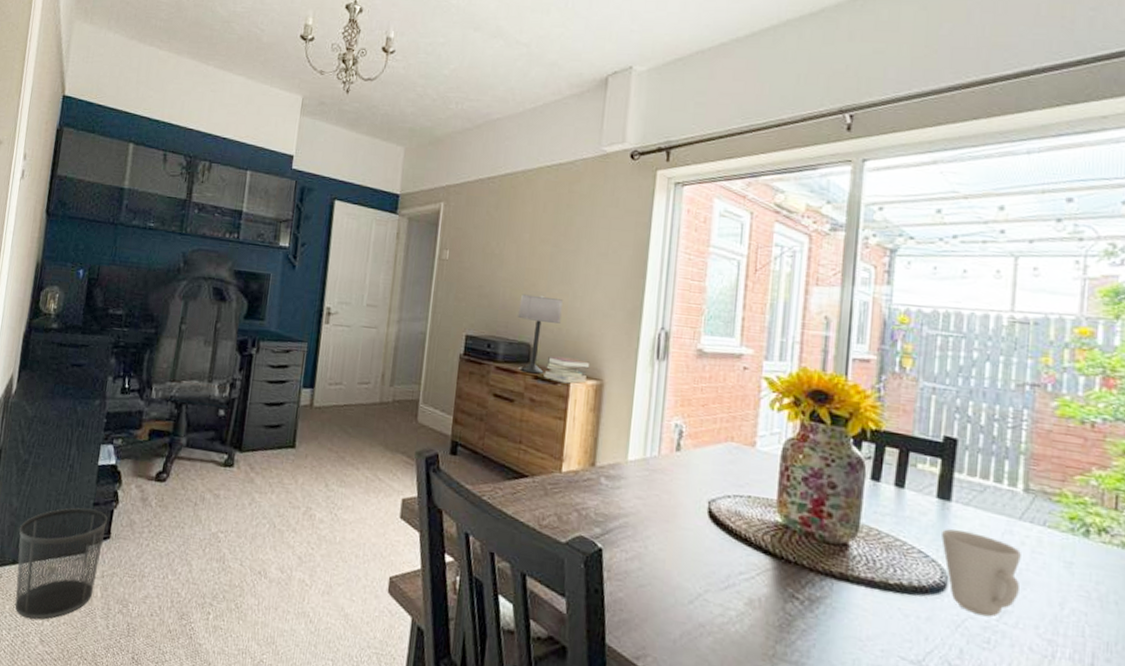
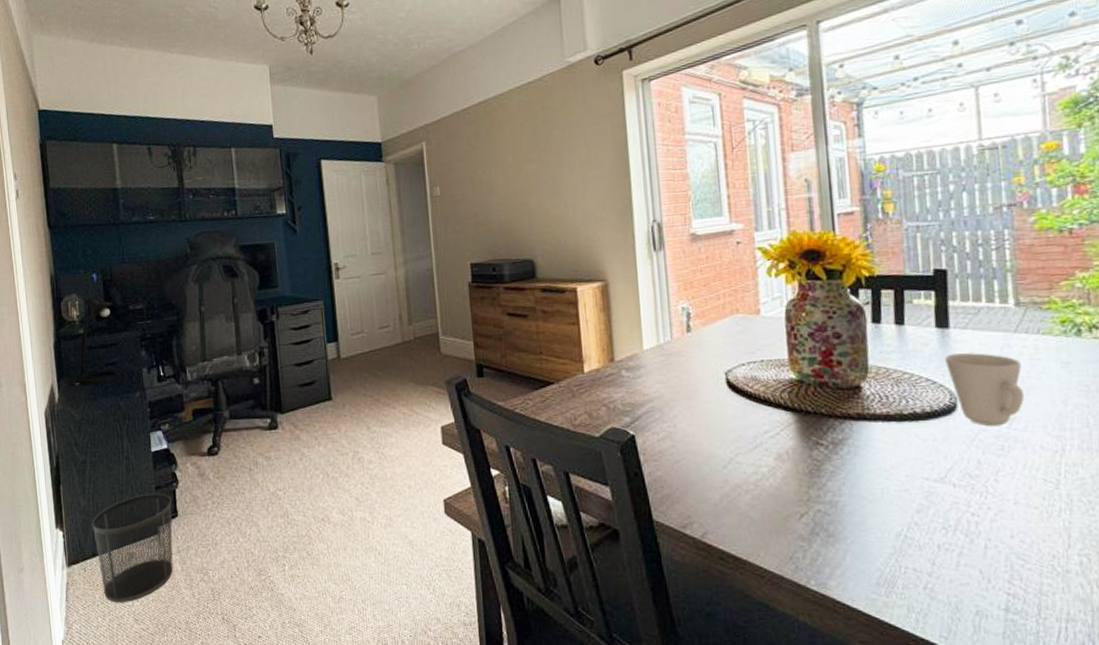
desk lamp: none [26,293,95,383] -> present [66,297,117,386]
table lamp: present [518,294,563,375] -> none [515,211,557,288]
books: present [543,356,589,384] -> none [550,265,593,291]

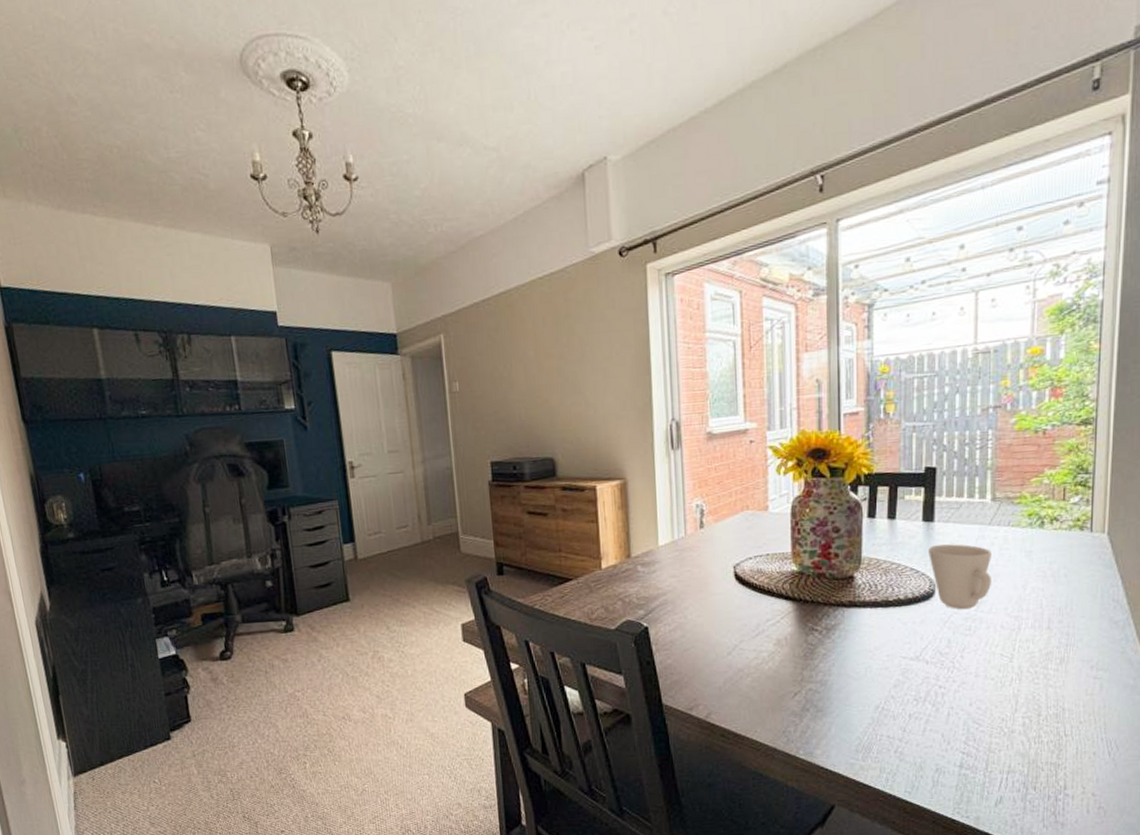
desk lamp: present [66,297,117,386] -> none [57,498,115,593]
waste bin: present [91,493,174,602] -> none [97,699,189,808]

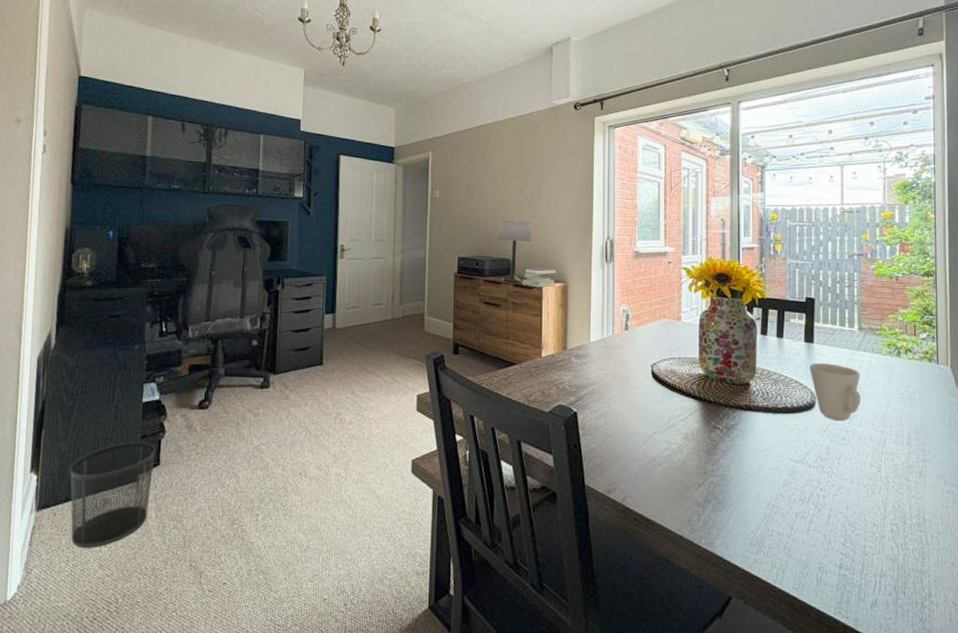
waste bin: none [97,699,189,808] -> present [69,441,156,548]
table lamp: none [536,408,578,486] -> present [498,220,532,283]
books: none [570,463,612,489] -> present [522,267,556,288]

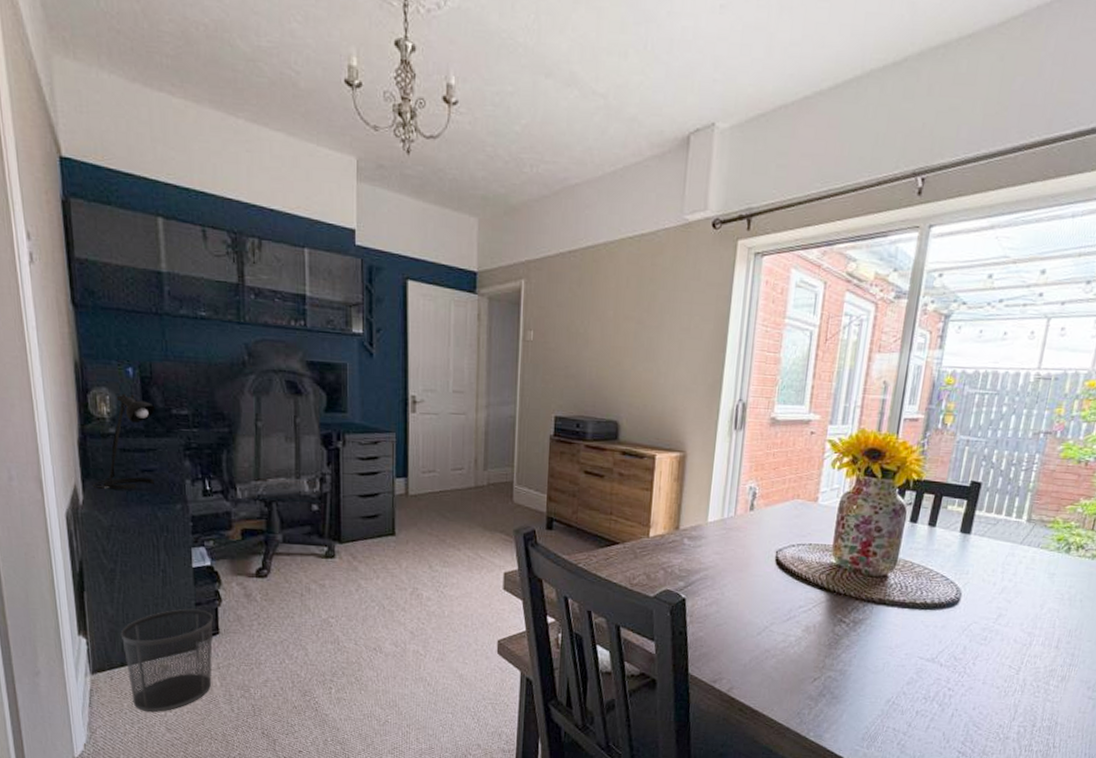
desk lamp: none [64,252,128,334] -> present [92,394,155,490]
table lamp: present [498,220,532,283] -> none [605,372,648,450]
books: present [522,267,556,288] -> none [631,432,673,457]
mug: present [810,363,861,421] -> none [960,556,1018,621]

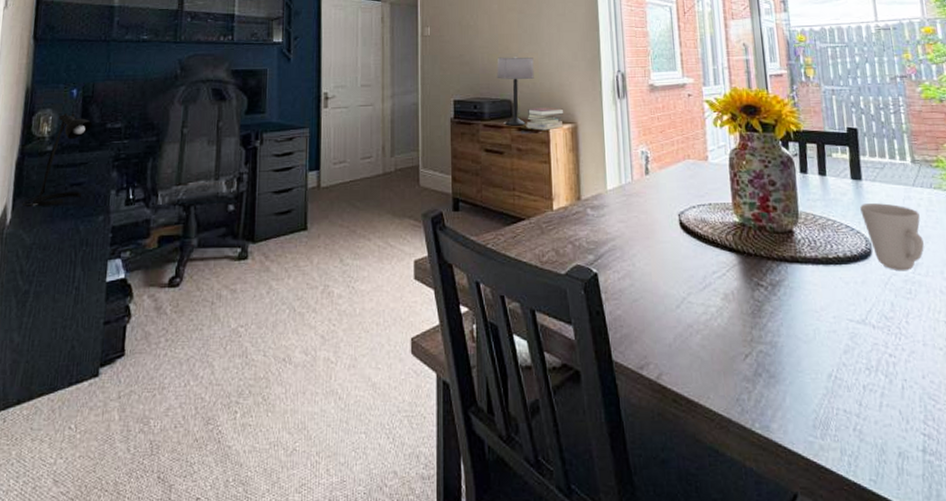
waste bin: present [120,608,213,712] -> none [22,328,120,460]
table lamp: none [605,372,648,450] -> present [497,55,534,126]
books: none [631,432,673,457] -> present [526,107,564,131]
mug: none [960,556,1018,621] -> present [860,203,924,272]

